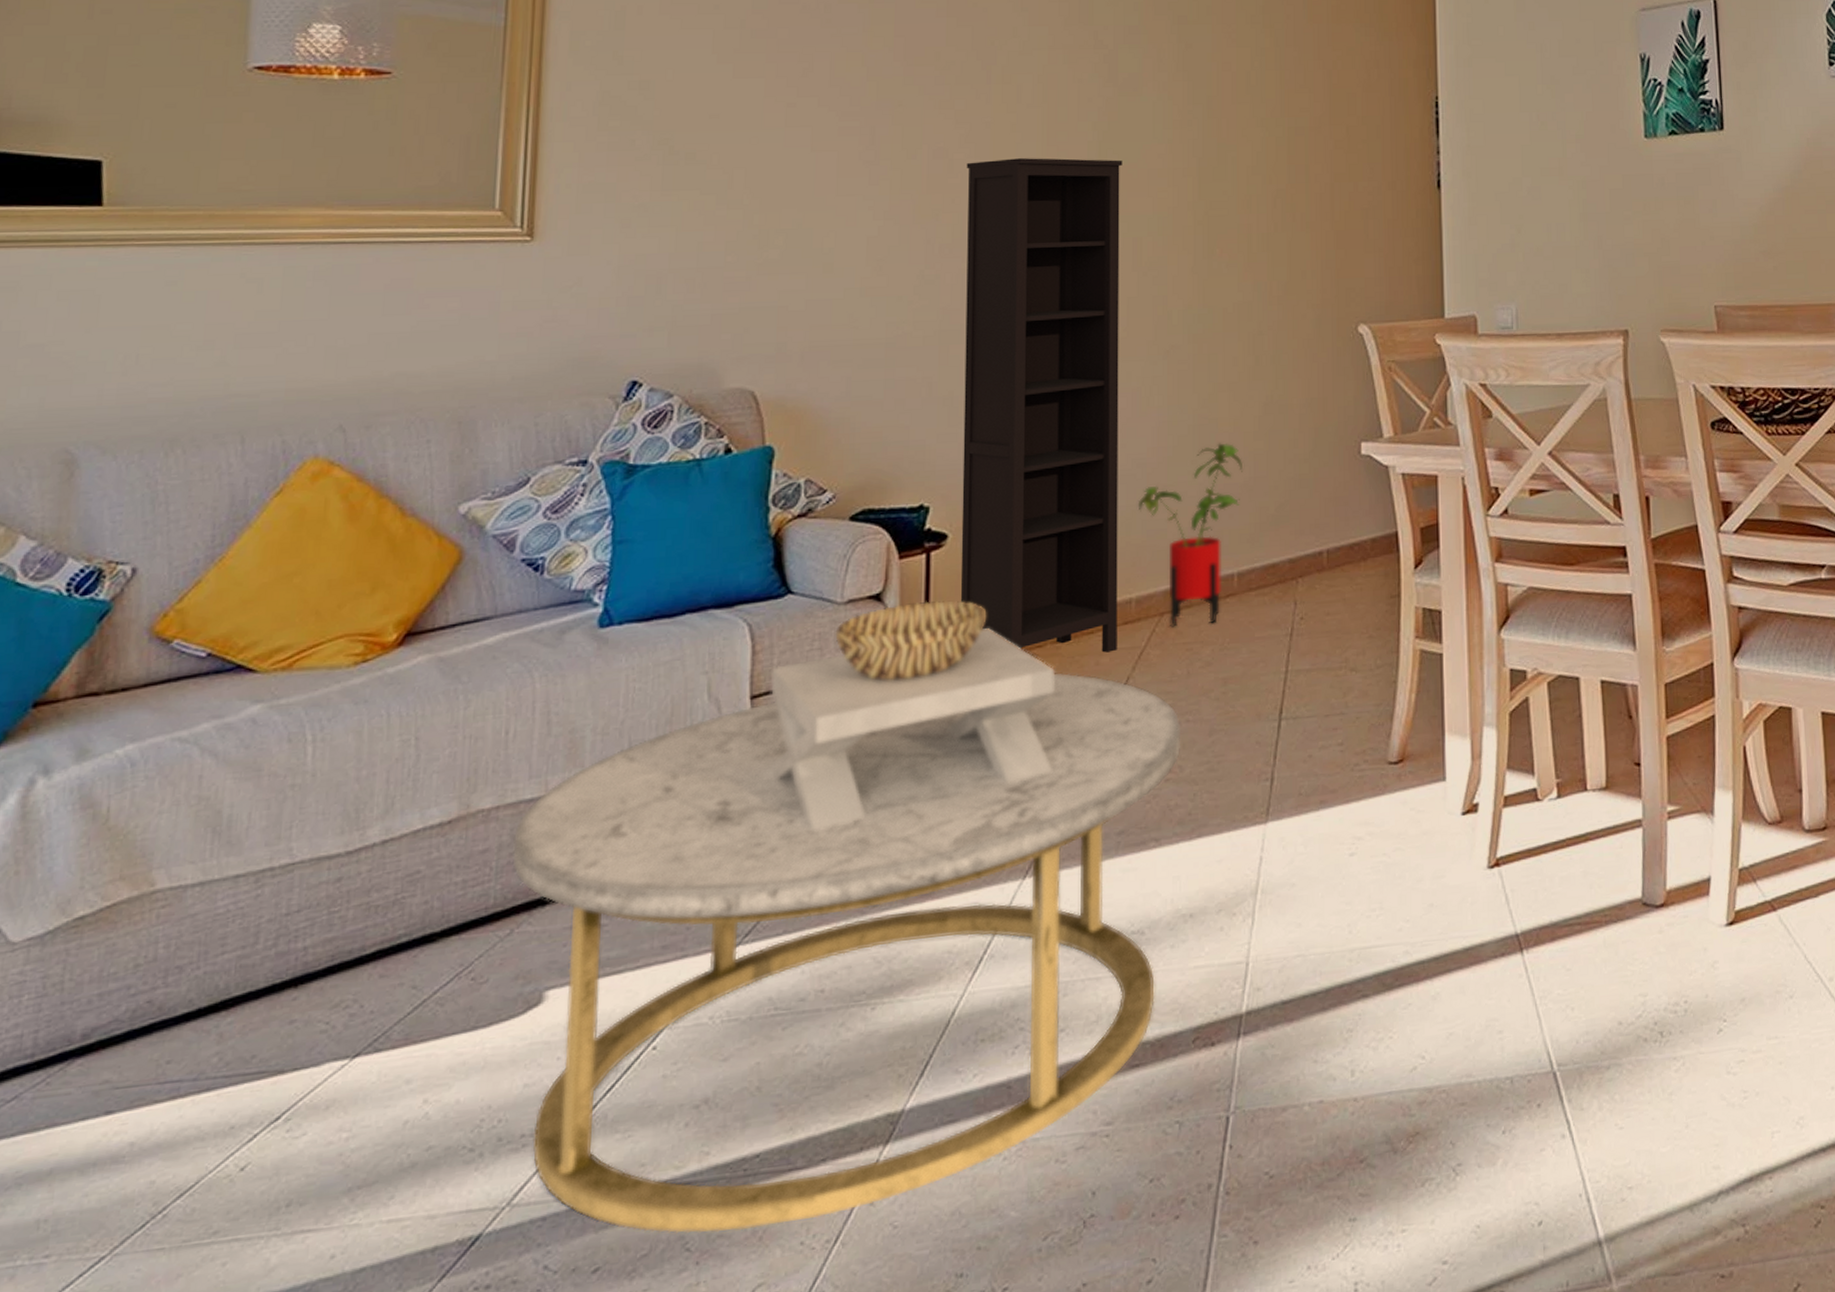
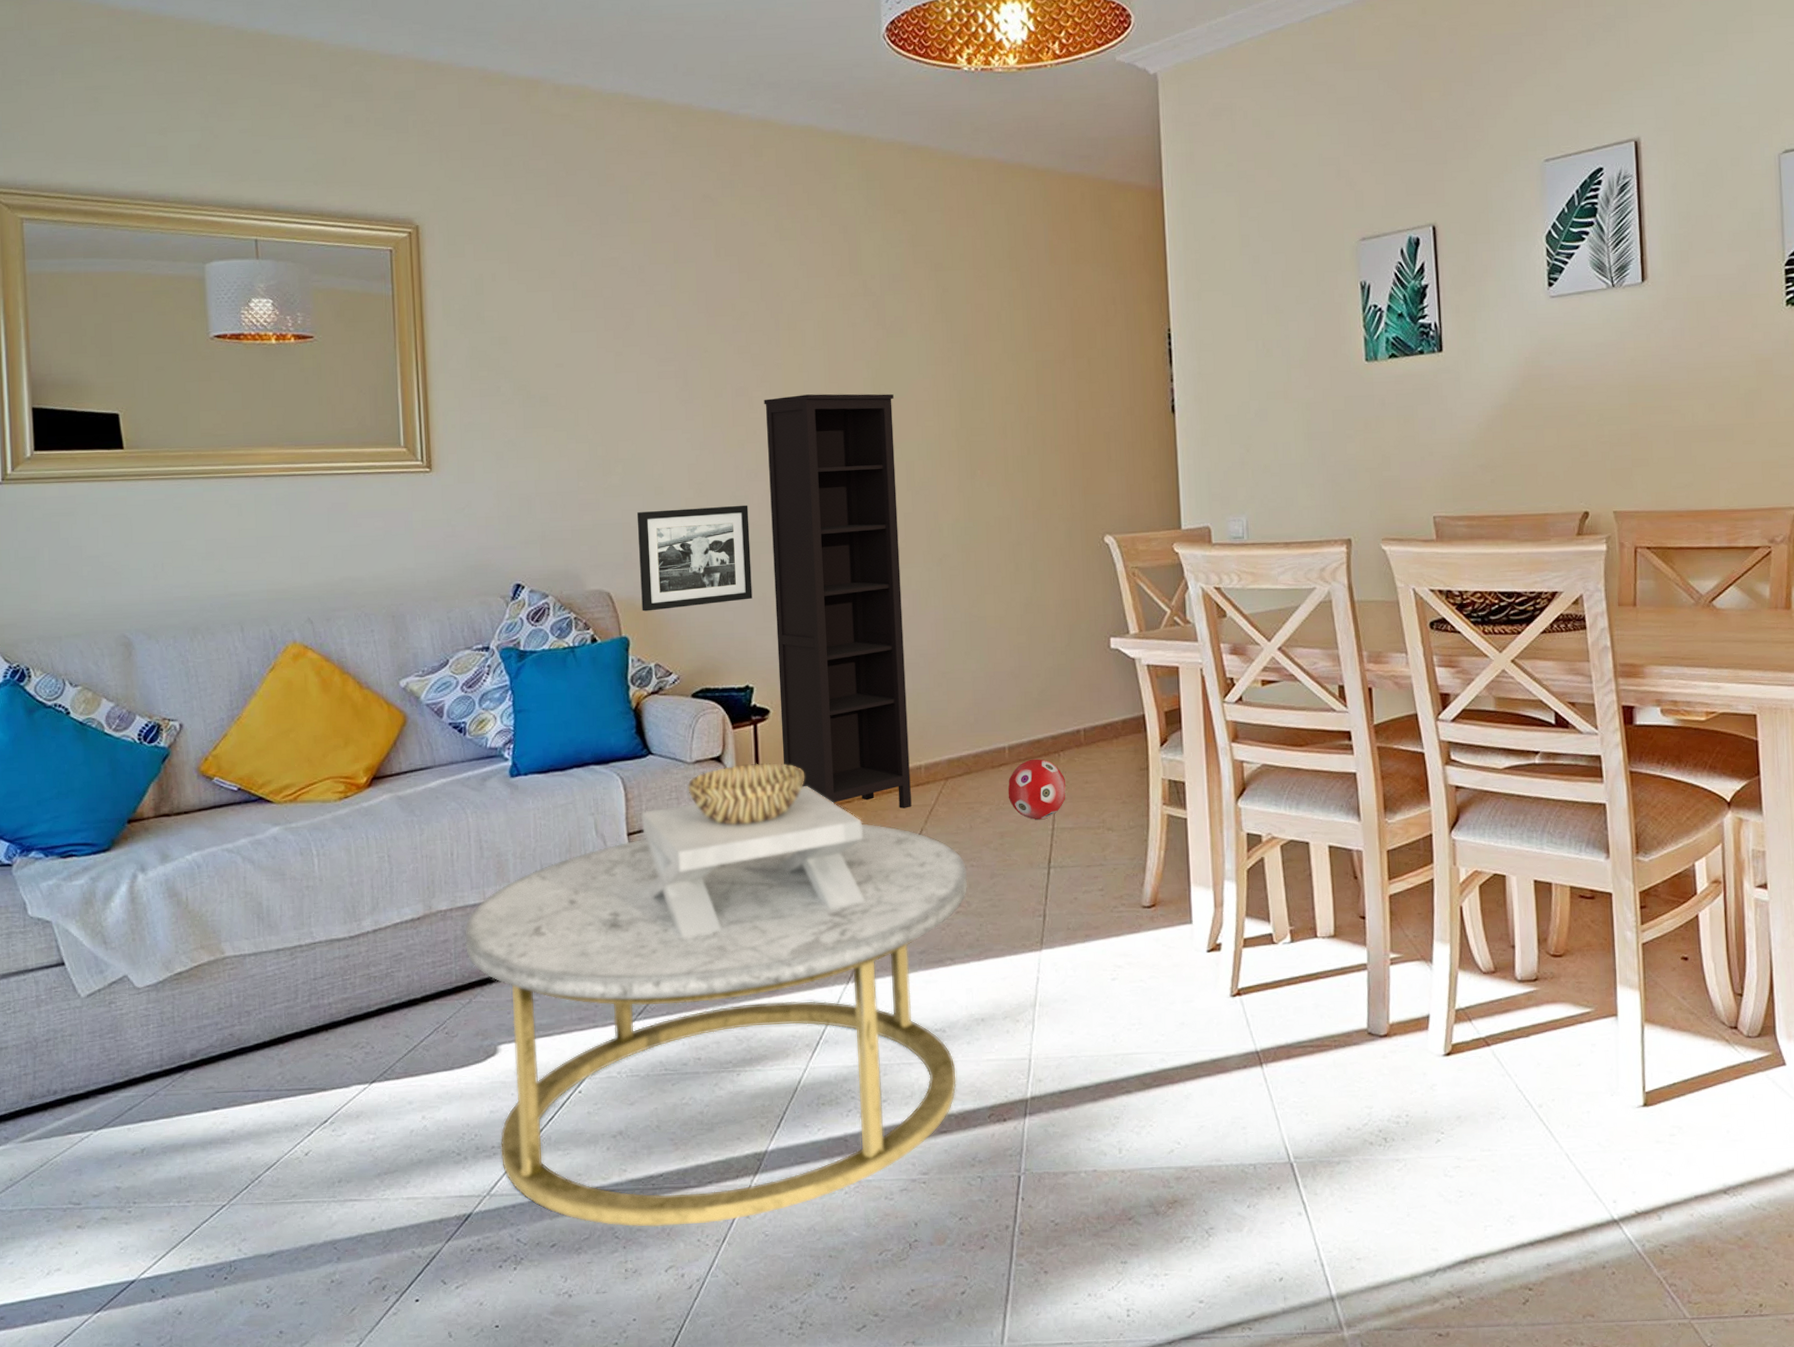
picture frame: none [794,285,939,415] -> present [636,505,753,612]
house plant: present [1138,443,1244,627] -> none [922,637,1009,790]
decorative ball: none [1234,587,1304,662] -> present [1007,759,1066,820]

